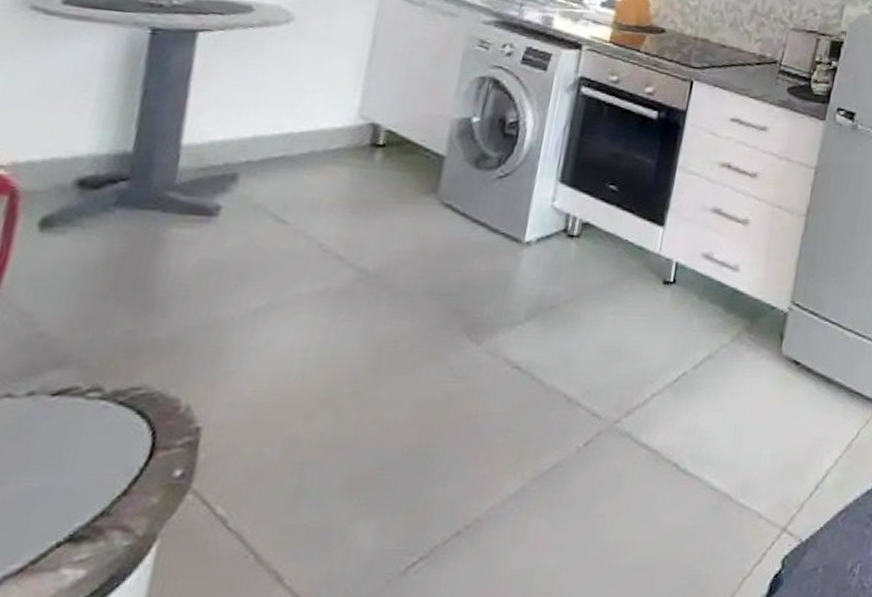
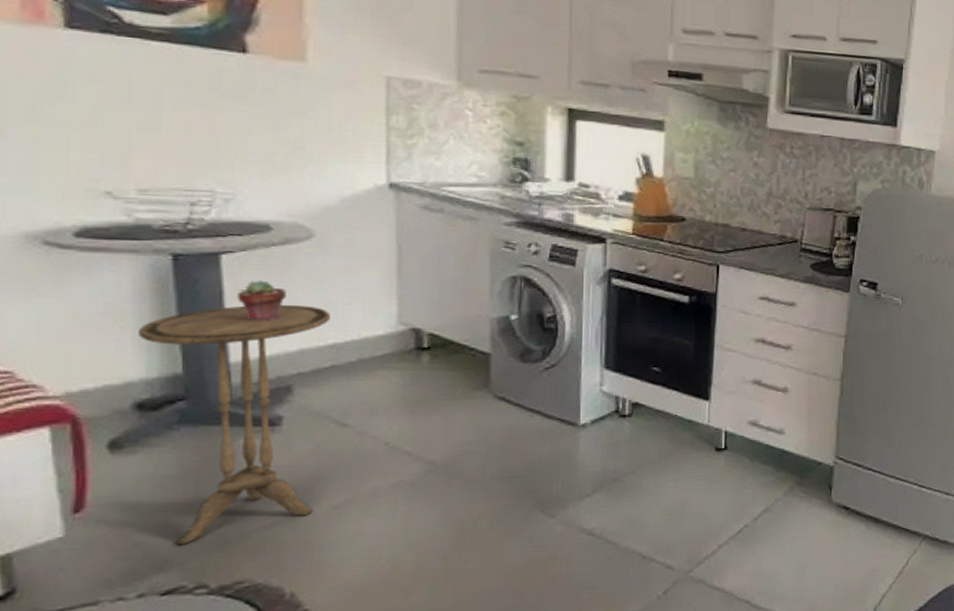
side table: none [80,86,292,341] -> present [139,305,330,546]
potted succulent: none [204,61,254,104] -> present [237,280,286,321]

